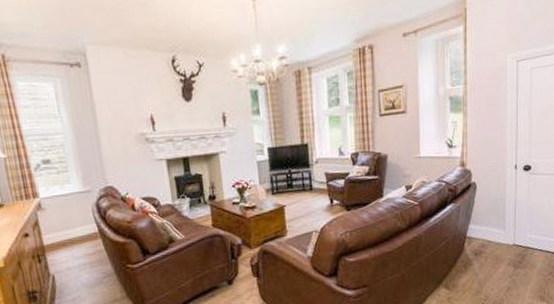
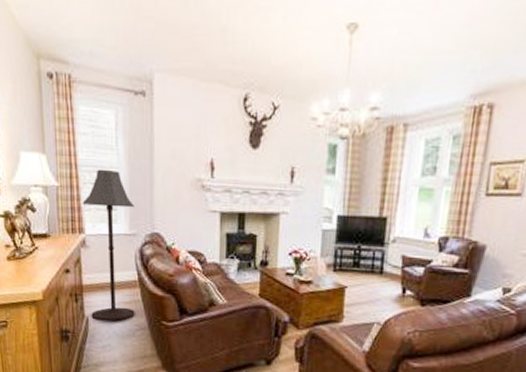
floor lamp: none [32,135,100,276] -> present [82,169,135,322]

